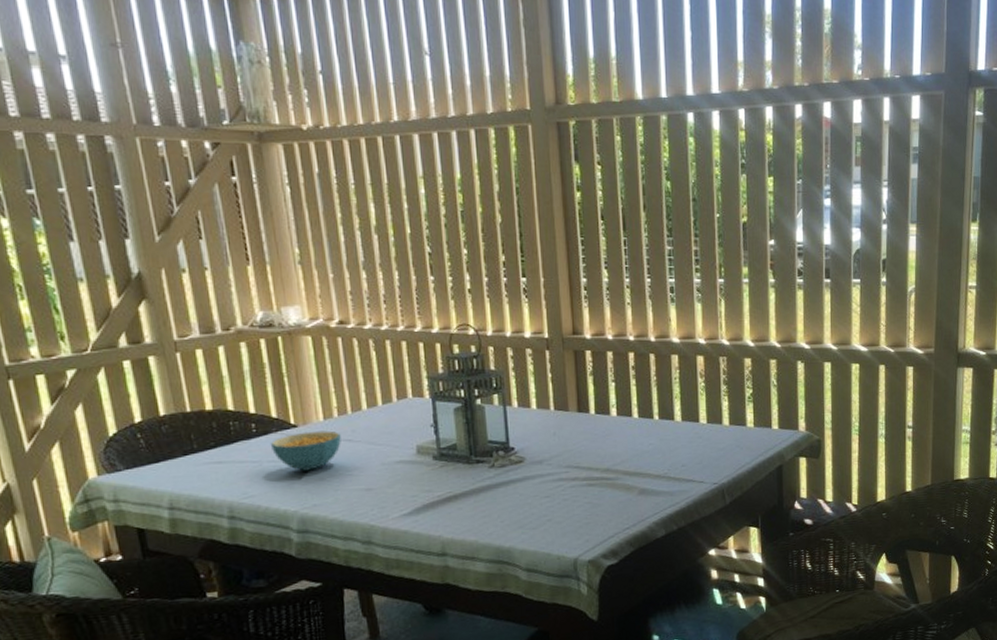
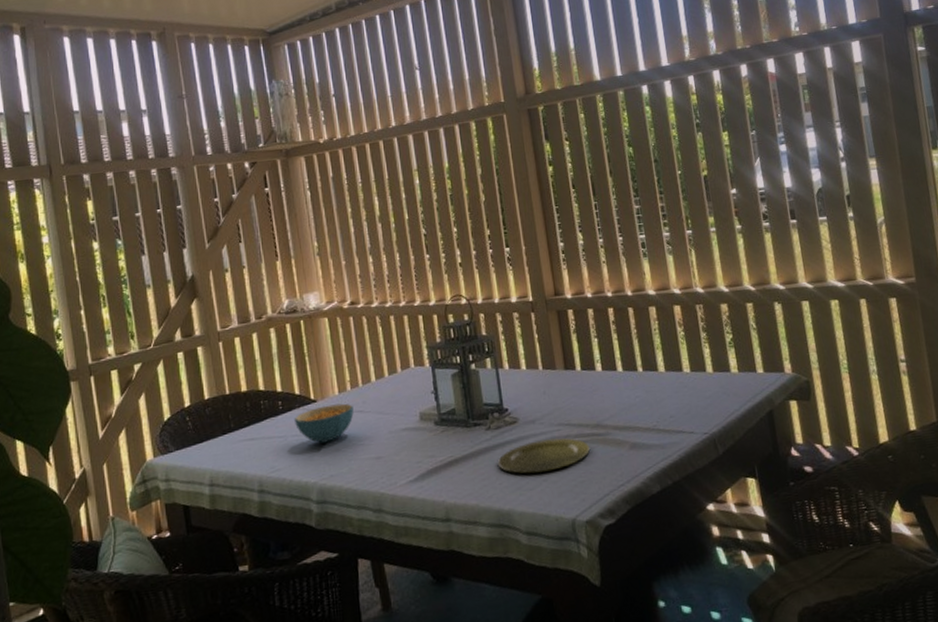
plate: none [500,480,597,513] -> present [497,438,590,474]

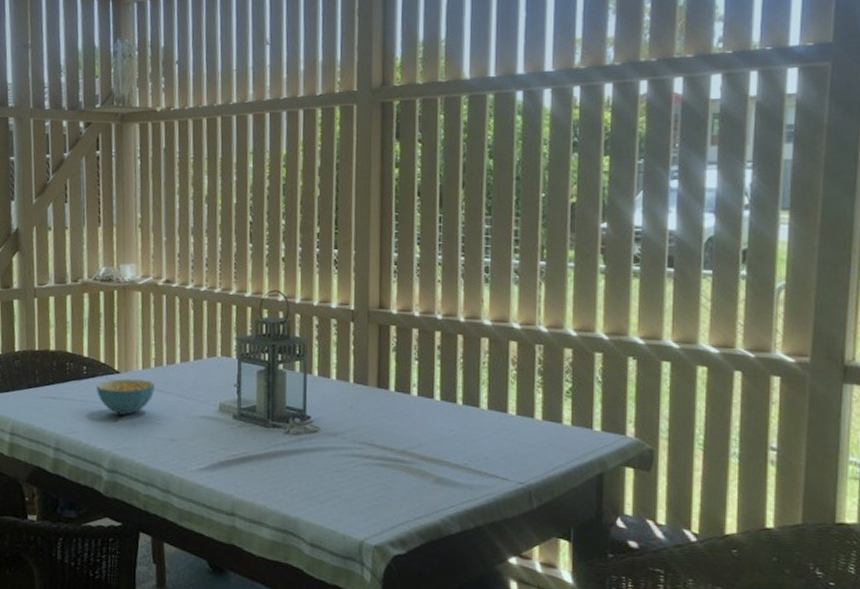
plate: present [497,438,590,474] -> none [291,454,390,488]

